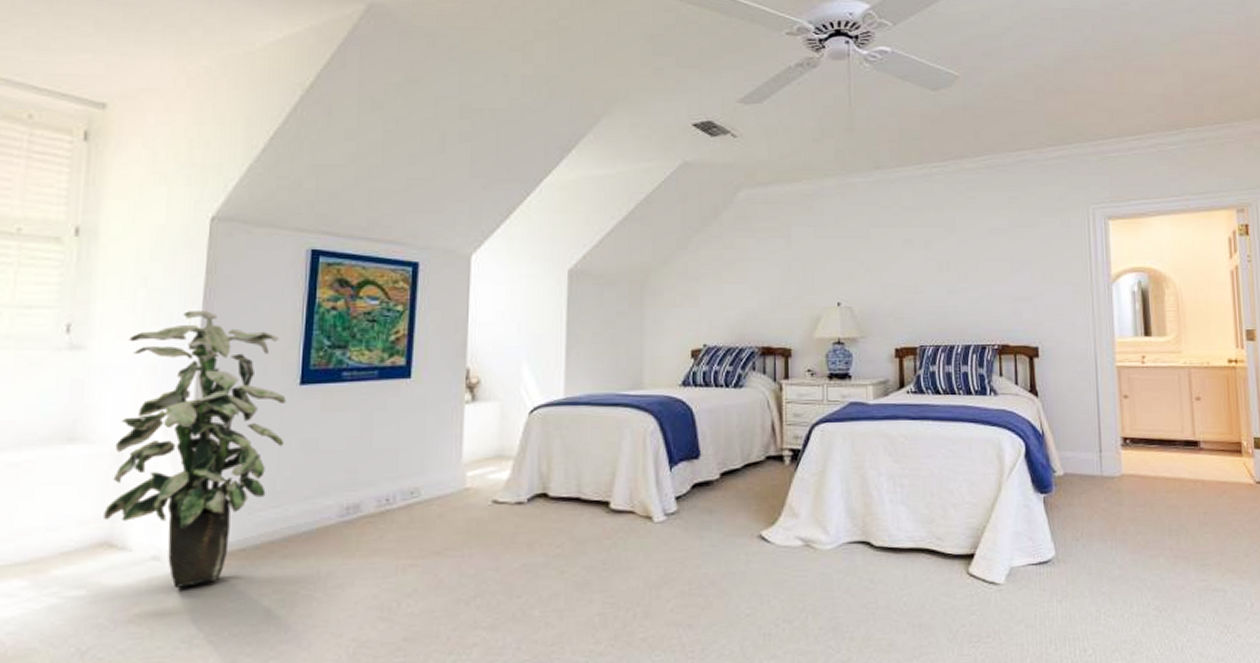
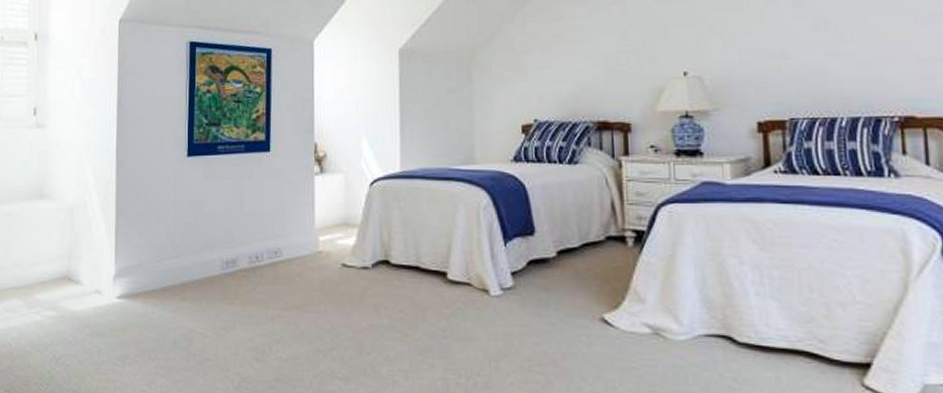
indoor plant: present [104,311,287,588] -> none [64,96,179,317]

